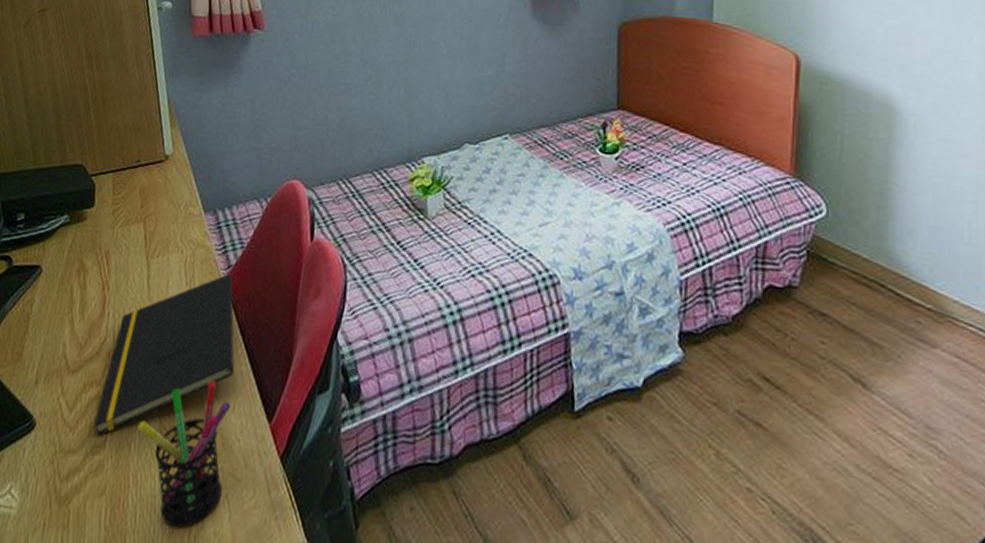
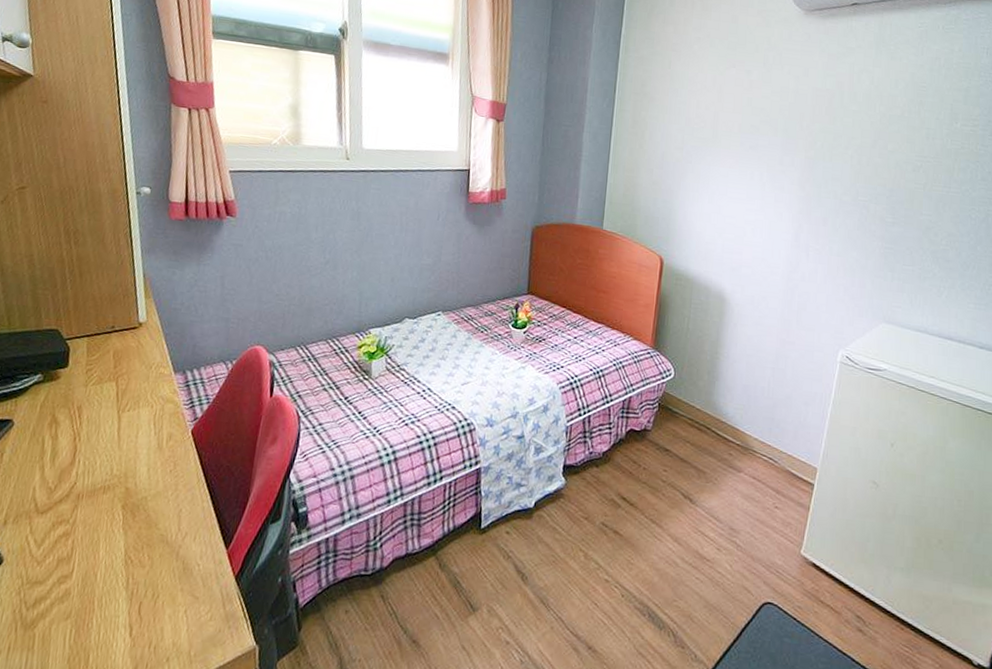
notepad: present [93,273,235,435] -> none [60,424,198,567]
pen holder: present [137,380,231,528] -> none [104,515,192,642]

